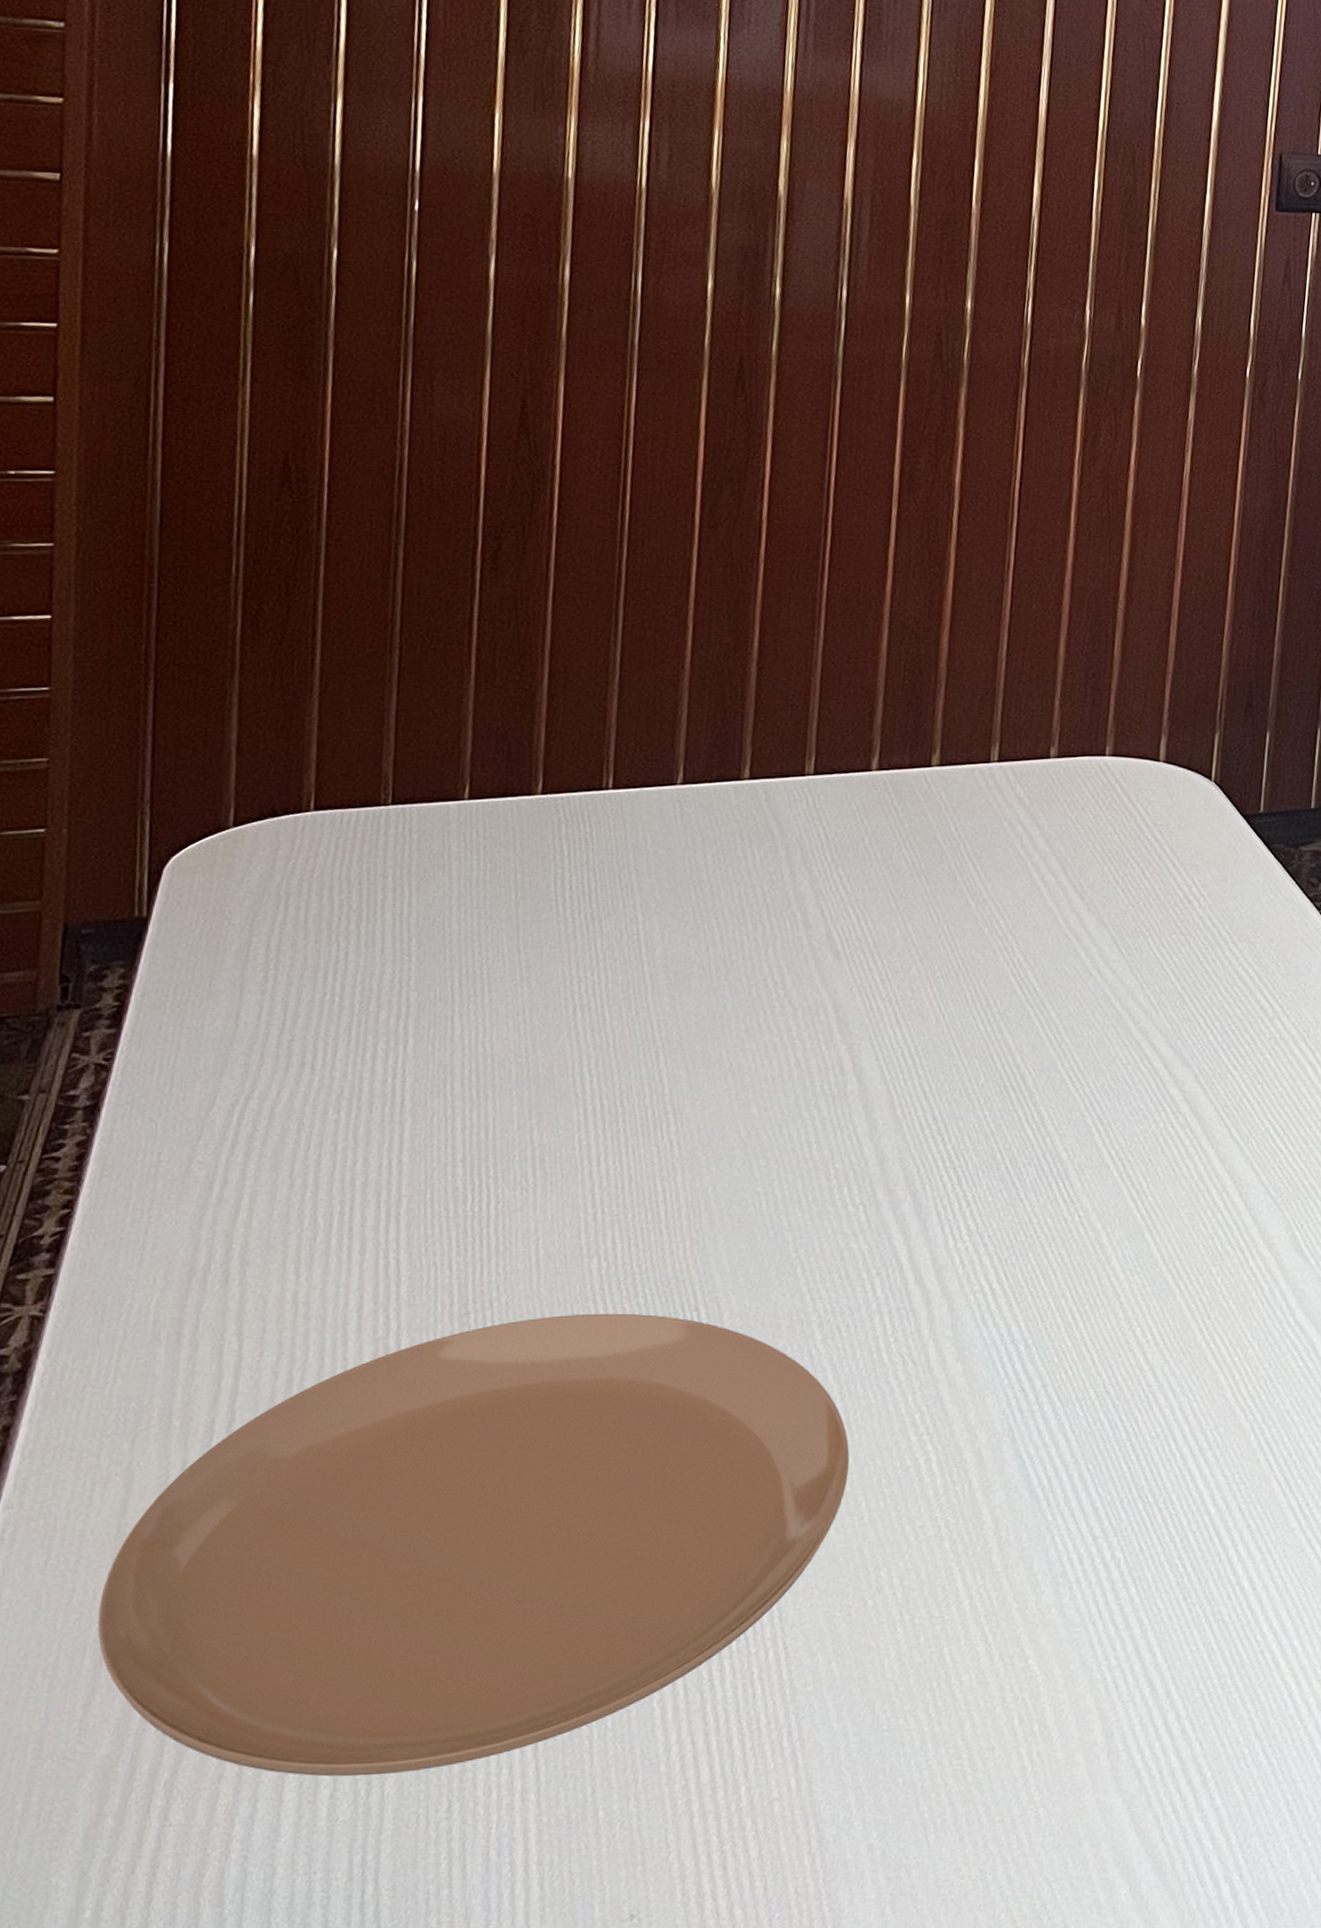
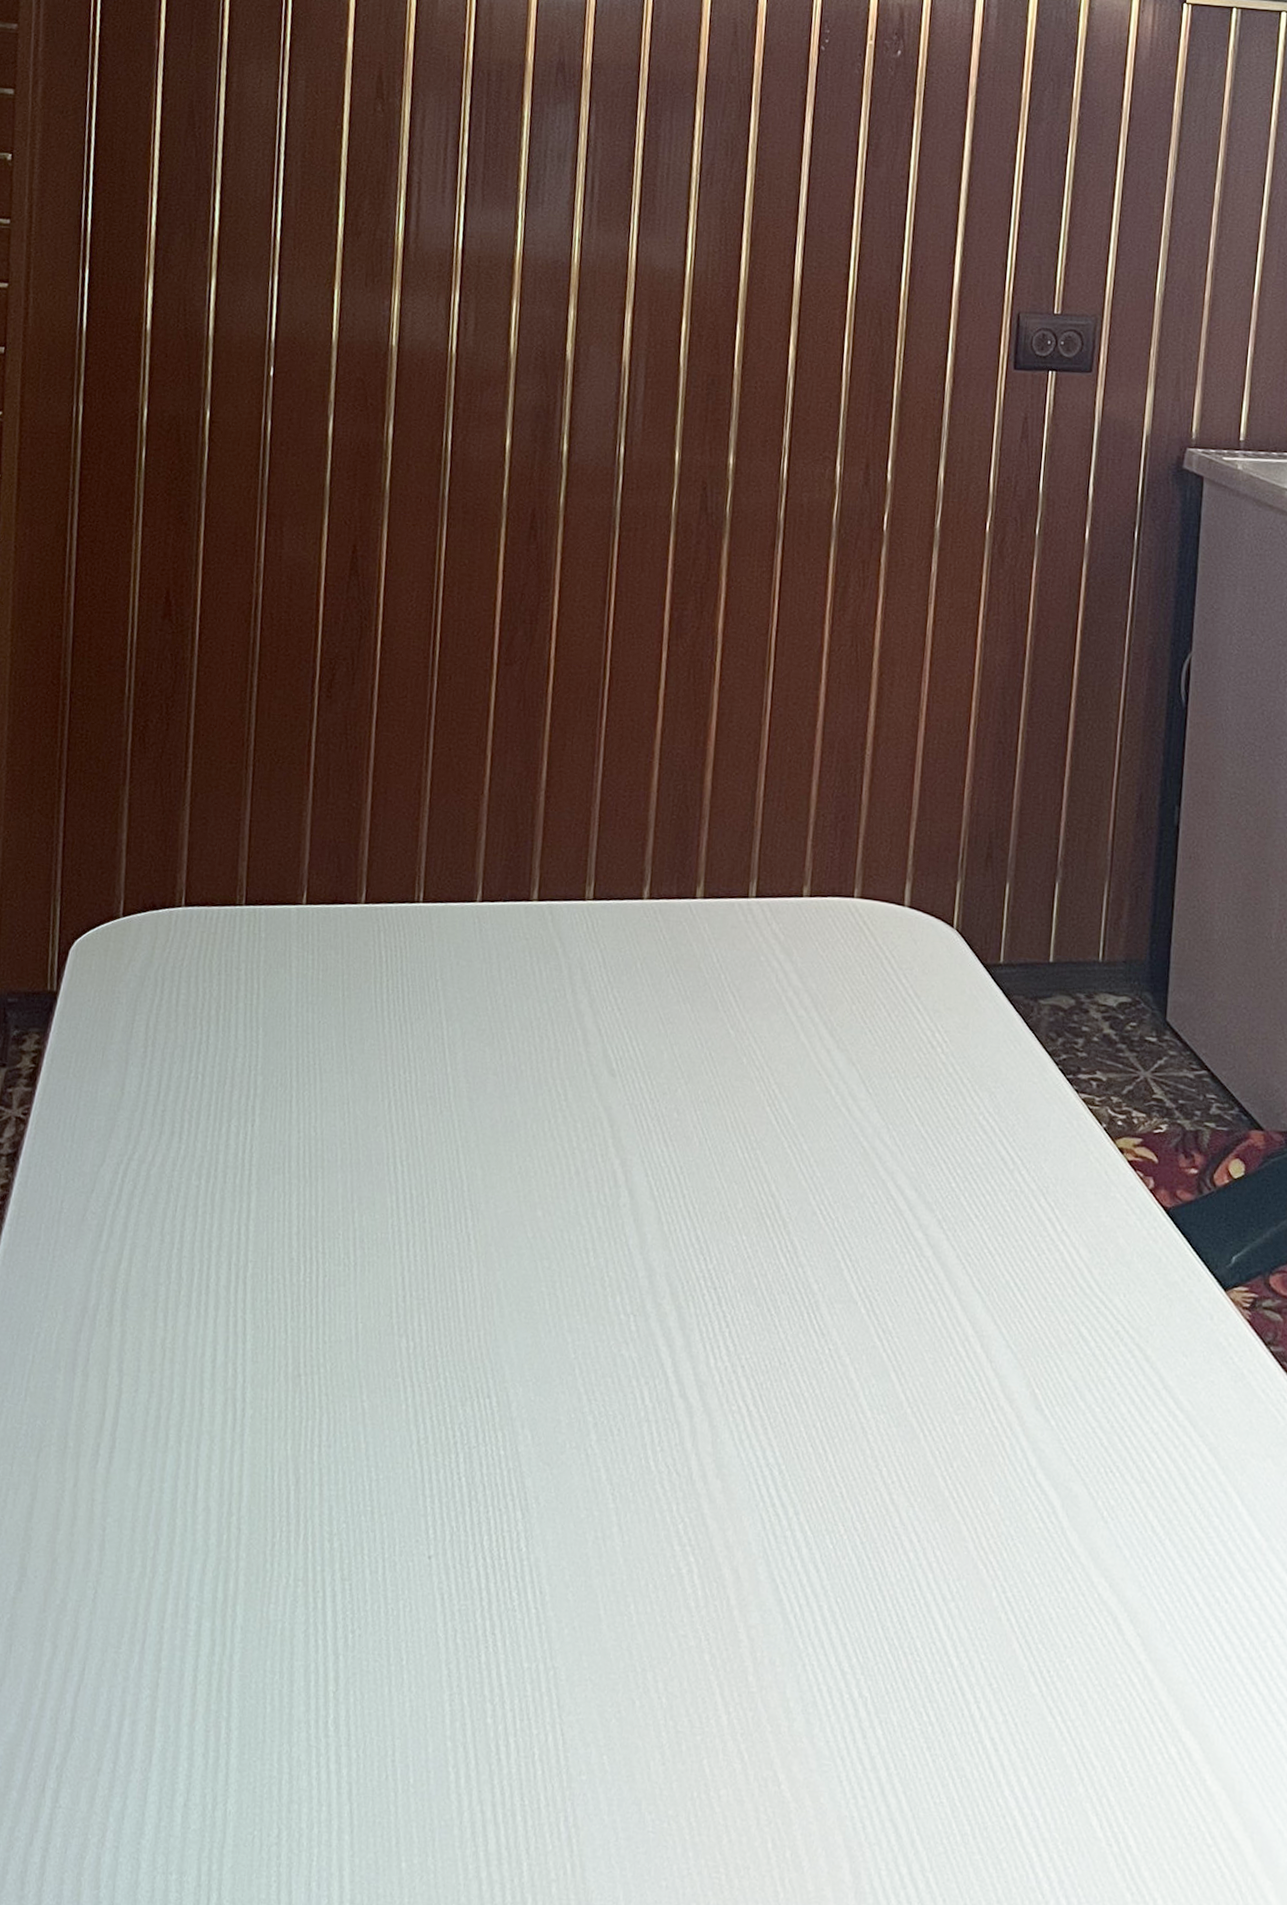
plate: present [97,1313,850,1777] -> none [8,1387,621,1795]

